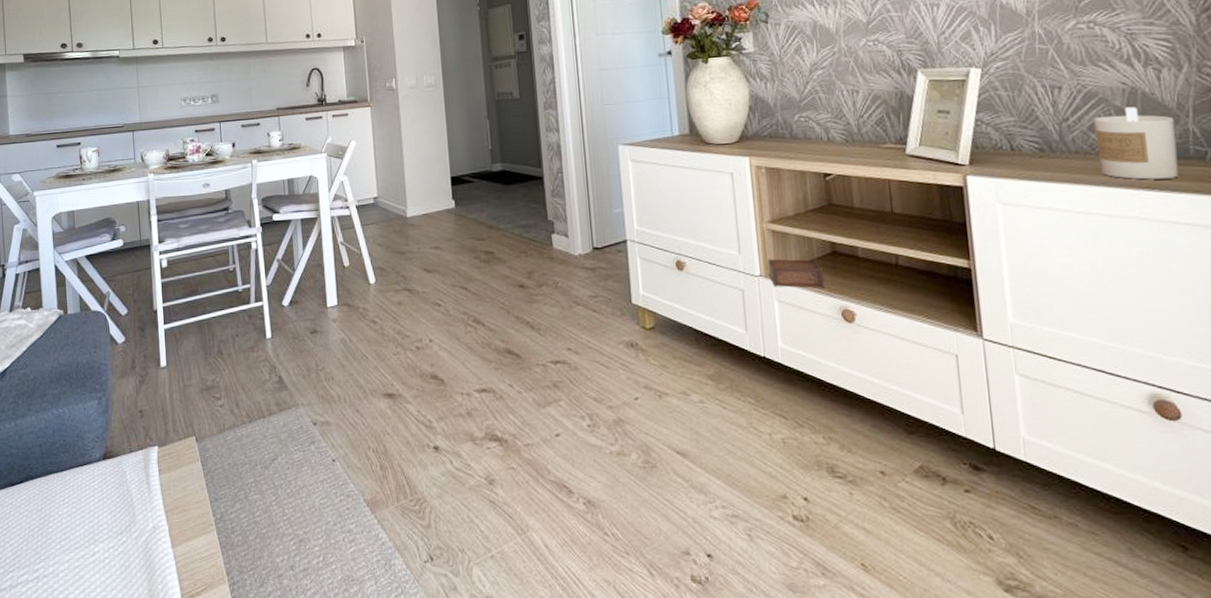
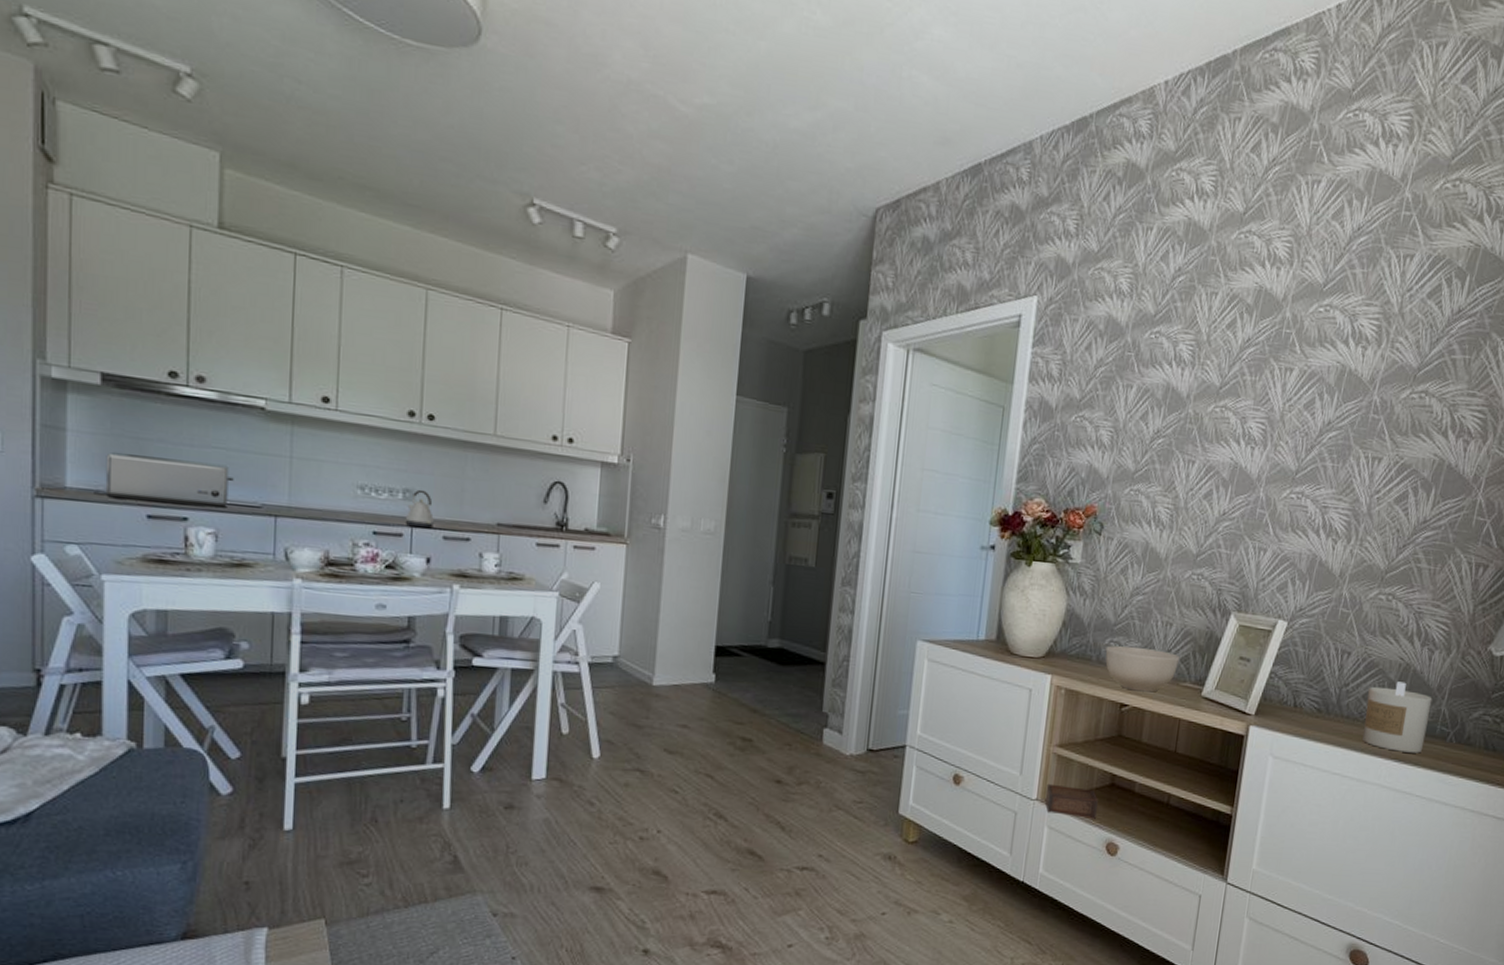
toaster: none [30,101,105,138] -> present [105,451,234,509]
kettle: none [214,93,234,122] -> present [405,489,434,529]
bowl: none [796,117,875,160] -> present [1105,645,1180,692]

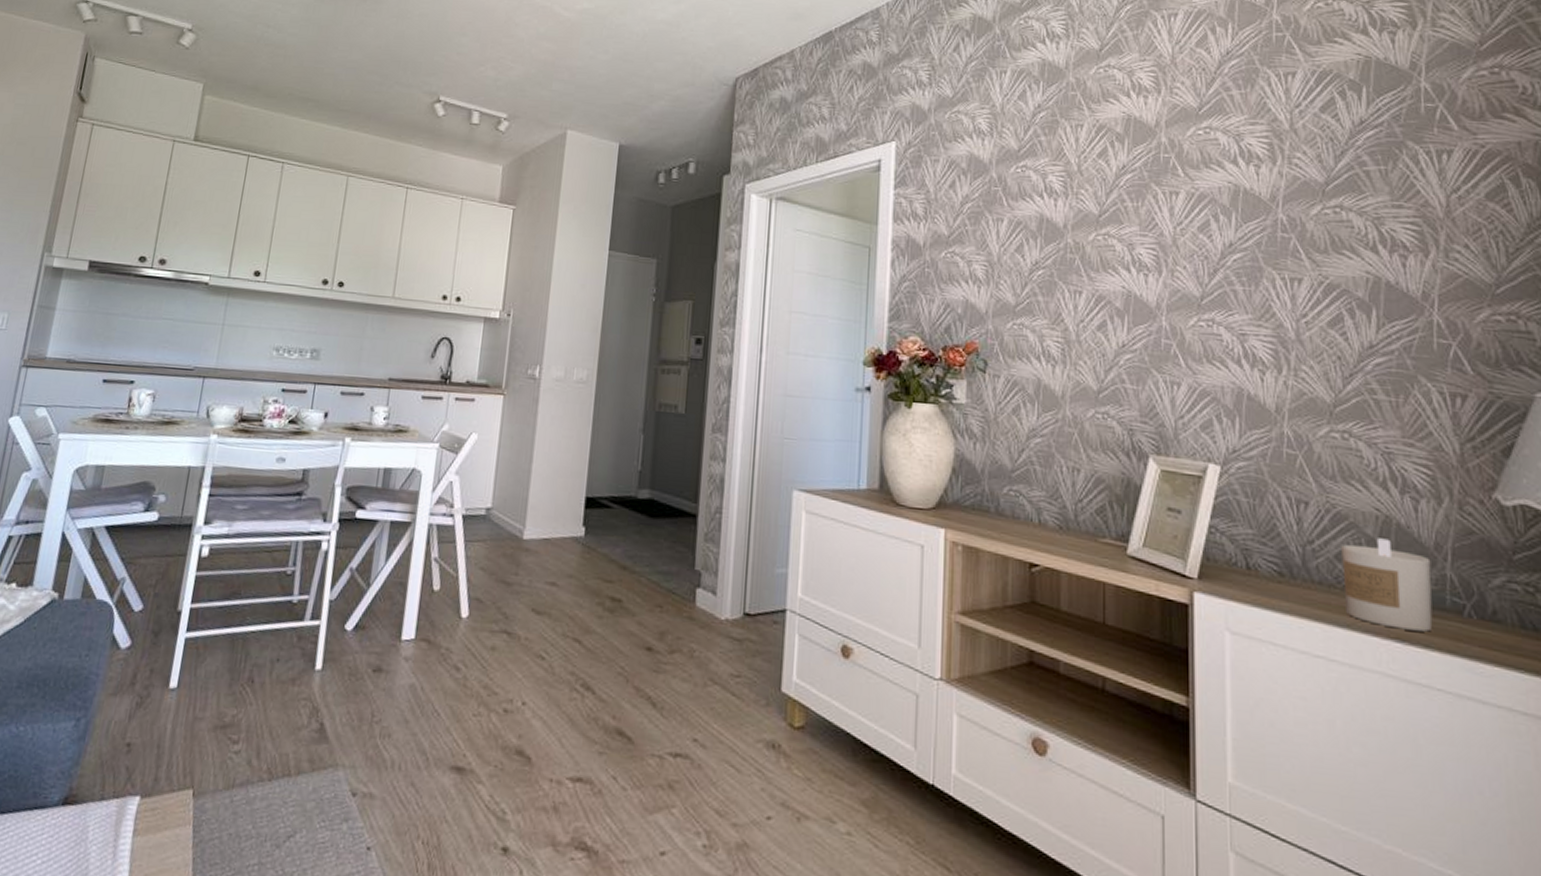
toaster: present [105,451,234,509] -> none [75,325,176,372]
kettle: present [405,489,434,529] -> none [310,349,335,385]
decorative box: present [1044,783,1098,820] -> none [950,659,1015,708]
bowl: present [1105,645,1180,692] -> none [1005,495,1095,550]

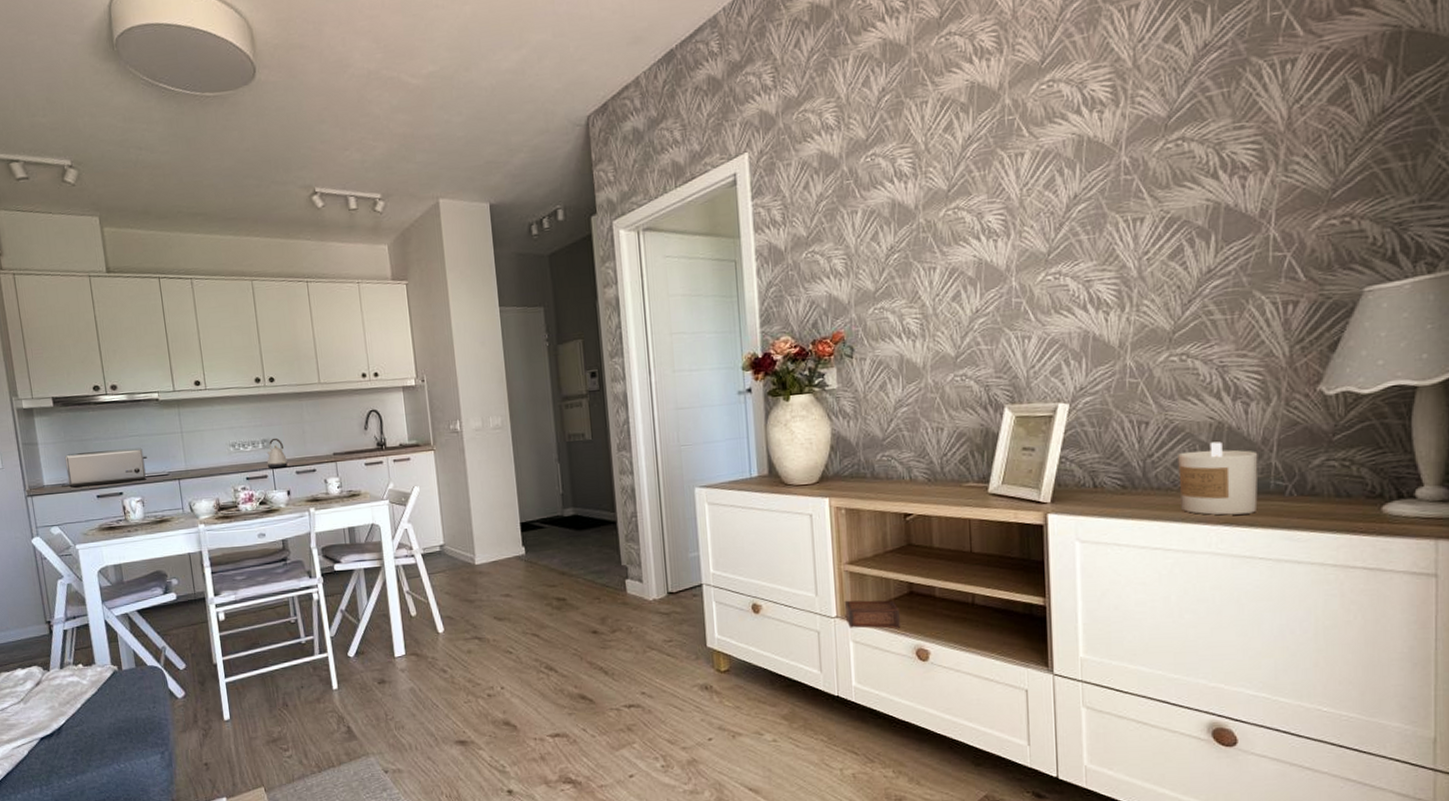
toaster: none [75,325,176,372] -> present [64,448,147,488]
kettle: none [310,349,335,385] -> present [266,437,288,469]
decorative box: none [950,659,1015,708] -> present [844,600,900,630]

